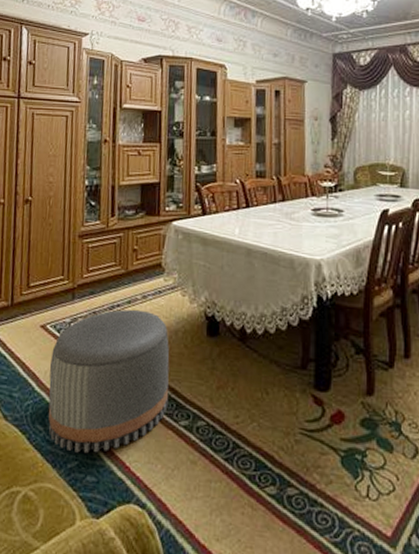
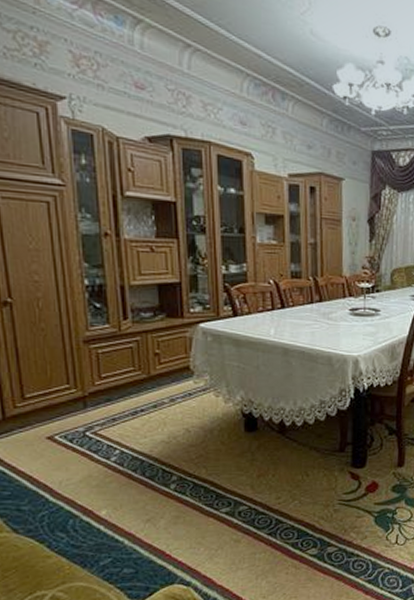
pouf: present [48,309,170,454] -> none [64,413,208,551]

